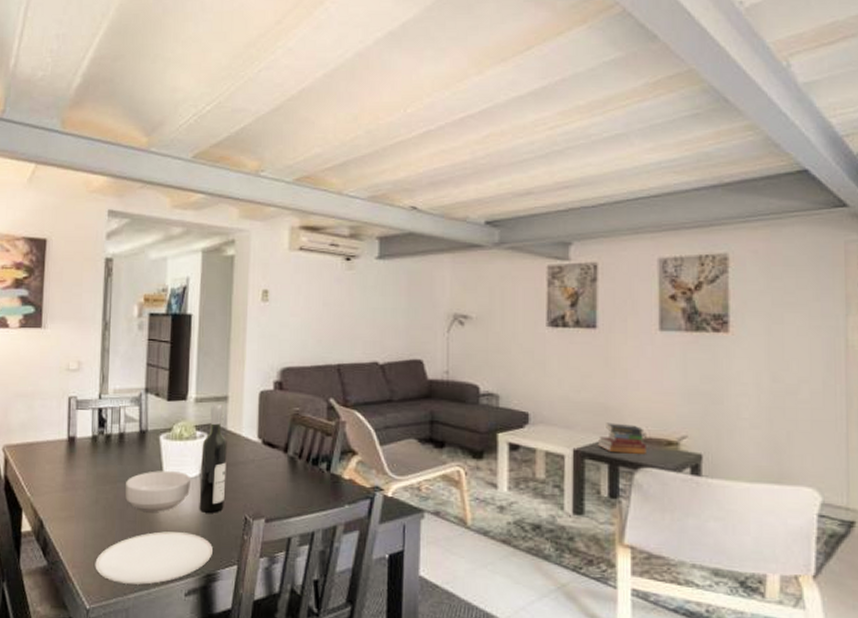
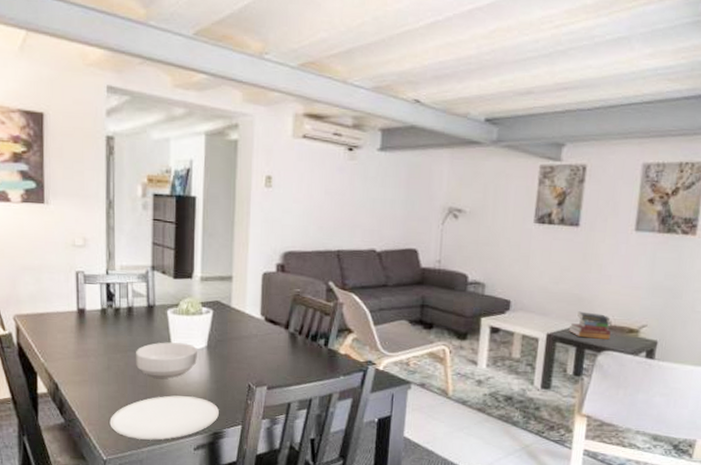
bottle: present [199,404,227,513] -> none [206,283,232,381]

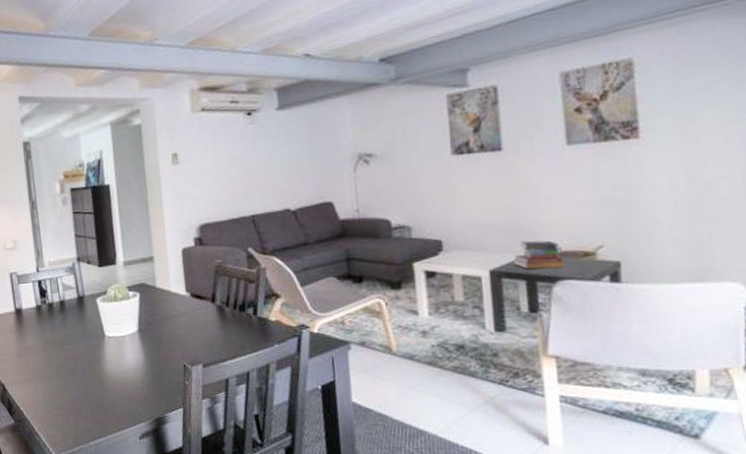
plate: present [109,395,219,440] -> none [56,383,159,433]
bowl: present [136,342,197,379] -> none [72,329,131,368]

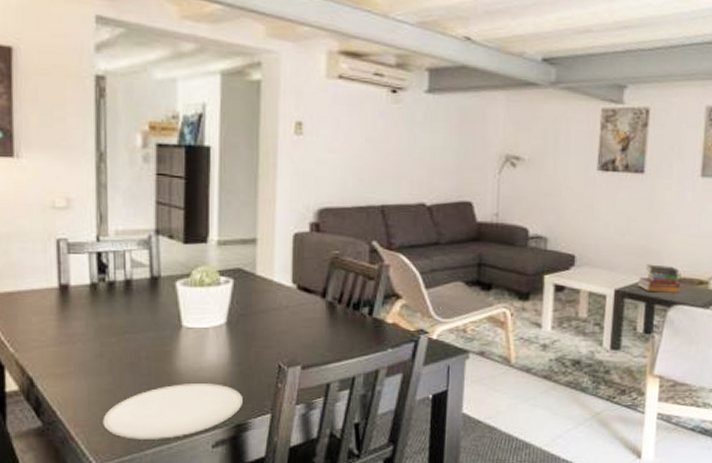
plate: none [56,383,159,433] -> present [102,384,242,440]

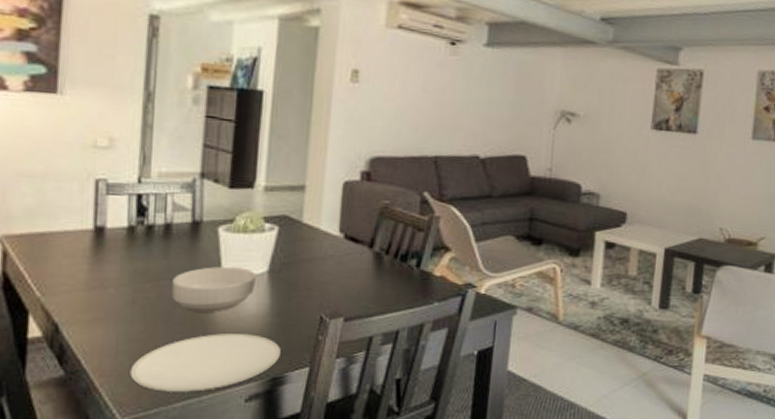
bowl: none [136,320,214,364] -> present [172,267,256,312]
books: present [638,264,680,293] -> none [688,223,730,253]

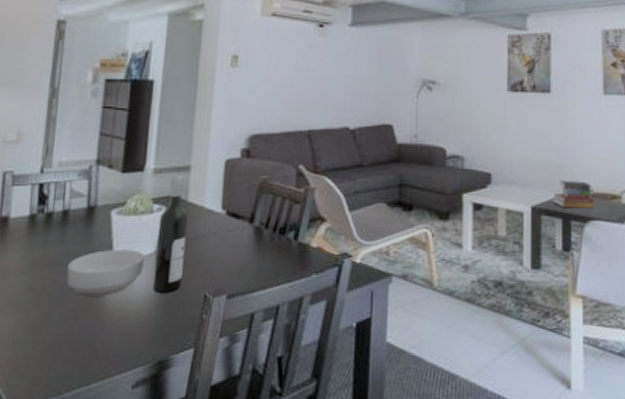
plate: present [130,333,281,392] -> none [24,316,167,381]
bottle: none [265,194,302,313] -> present [153,175,188,293]
books: none [688,223,730,253] -> present [553,180,594,208]

